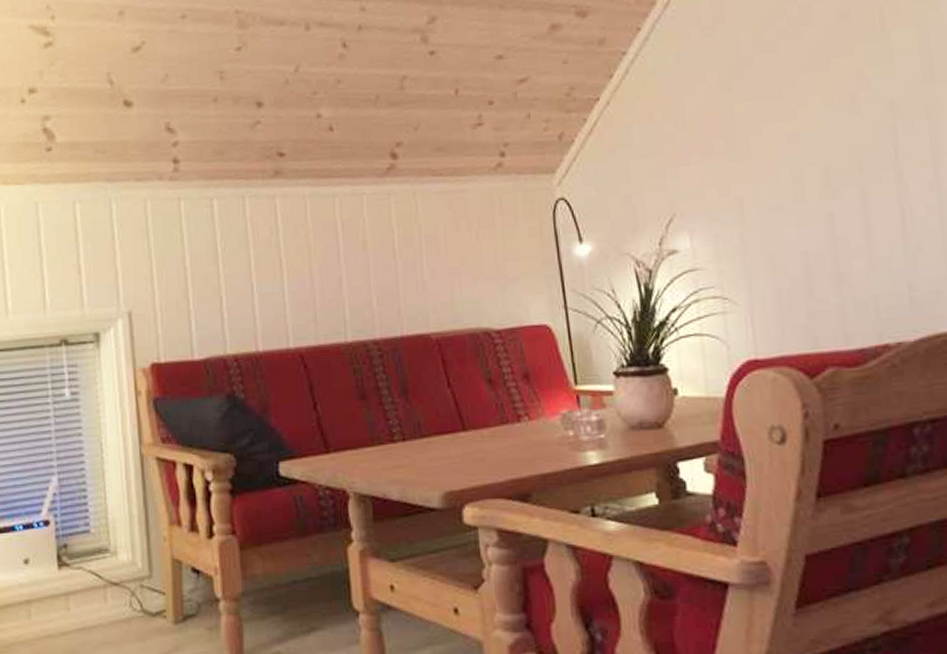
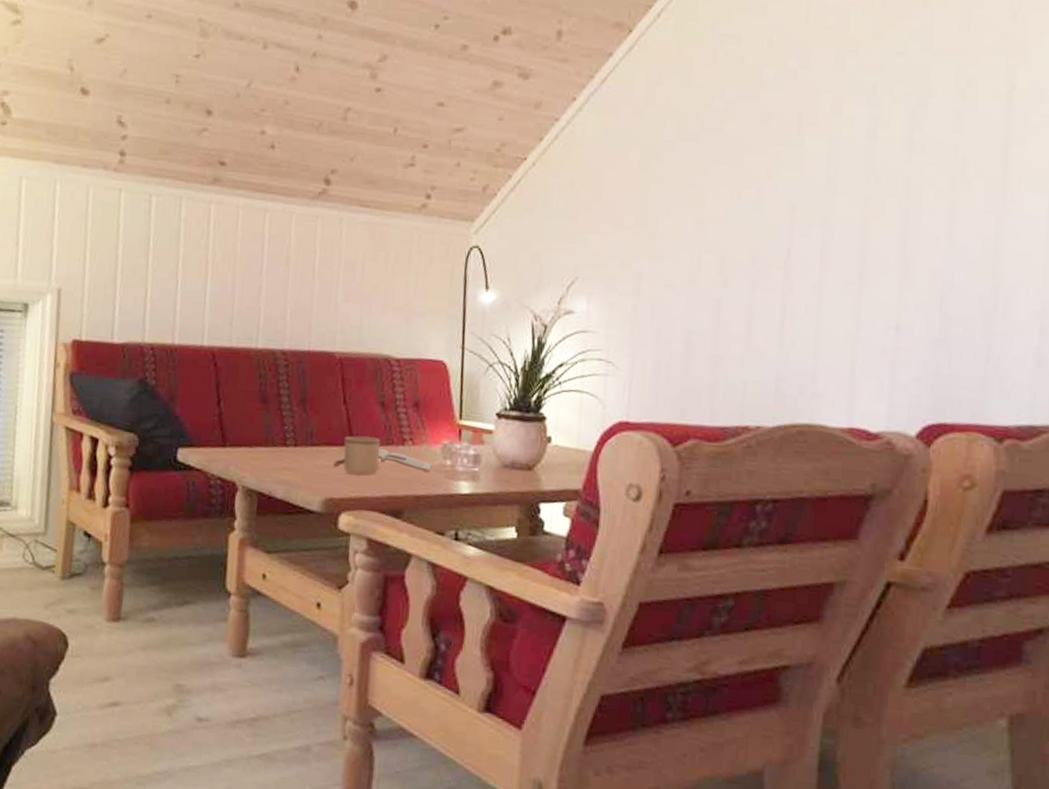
magazine: none [447,428,554,456] -> present [333,448,433,472]
mug: none [454,417,498,463] -> present [343,435,381,476]

